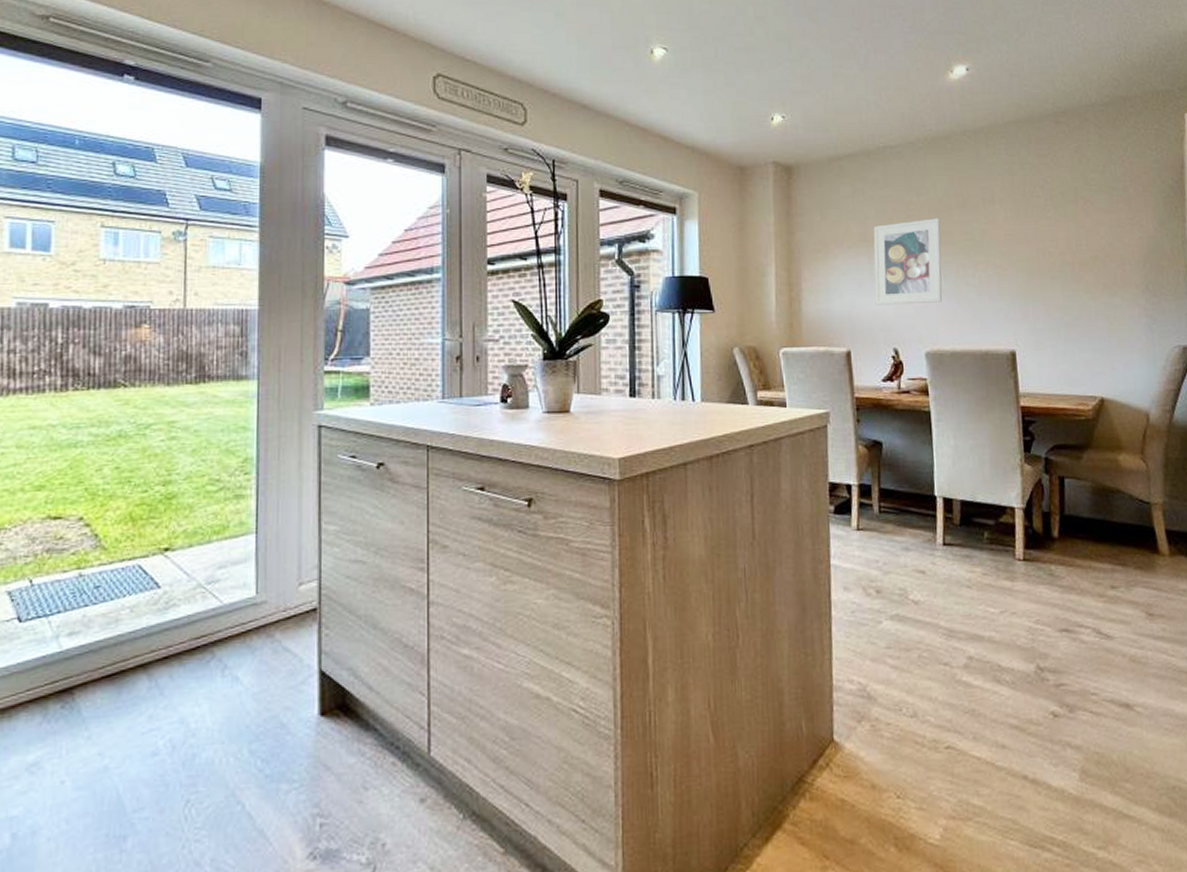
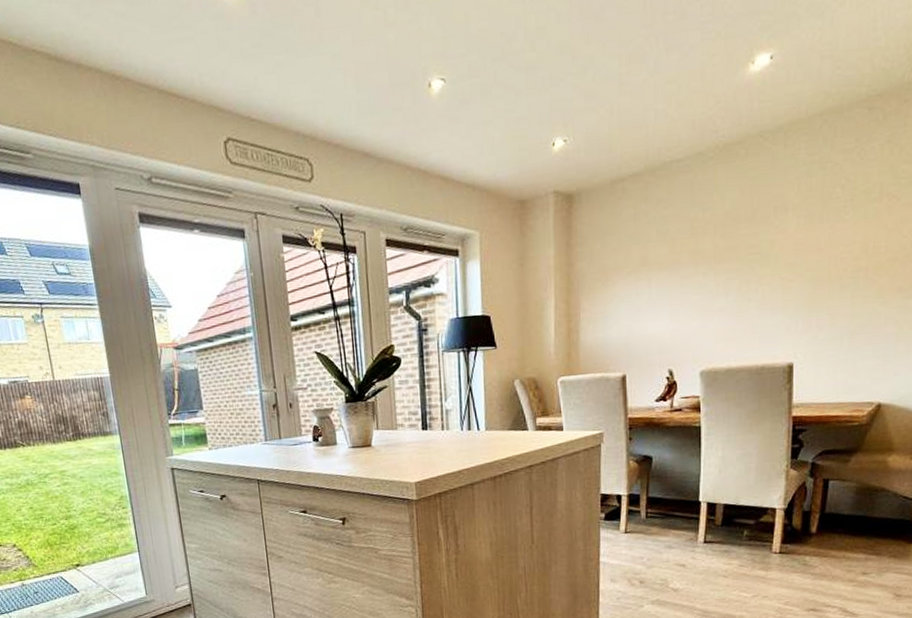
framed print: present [873,218,943,305] -> none [652,233,726,329]

